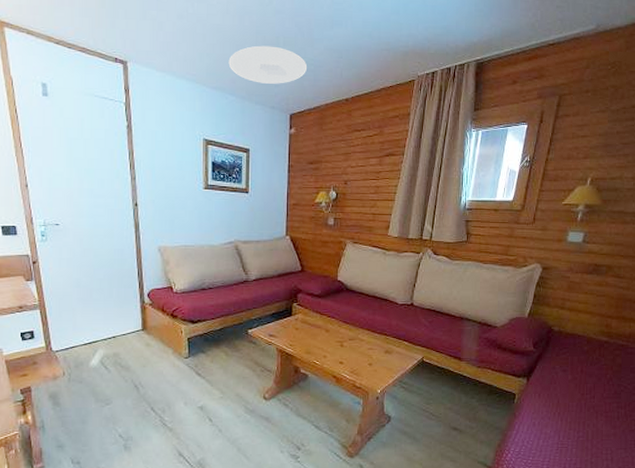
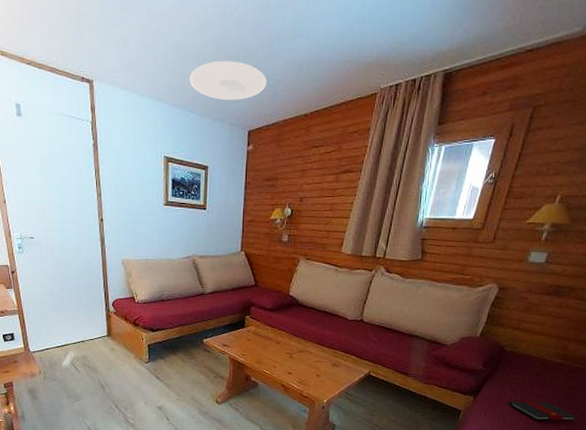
book: none [561,381,625,400] -> present [509,401,577,421]

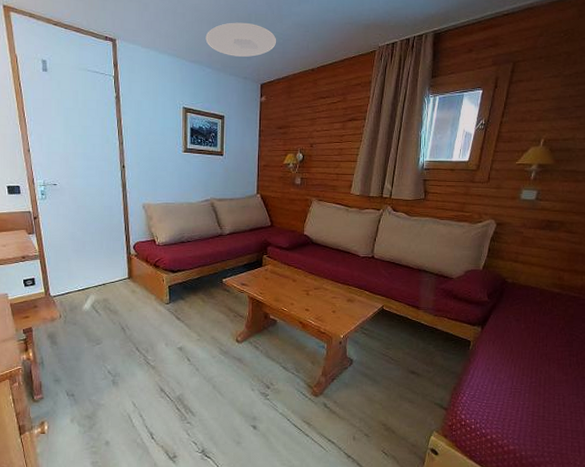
book: present [509,401,577,421] -> none [514,330,577,348]

